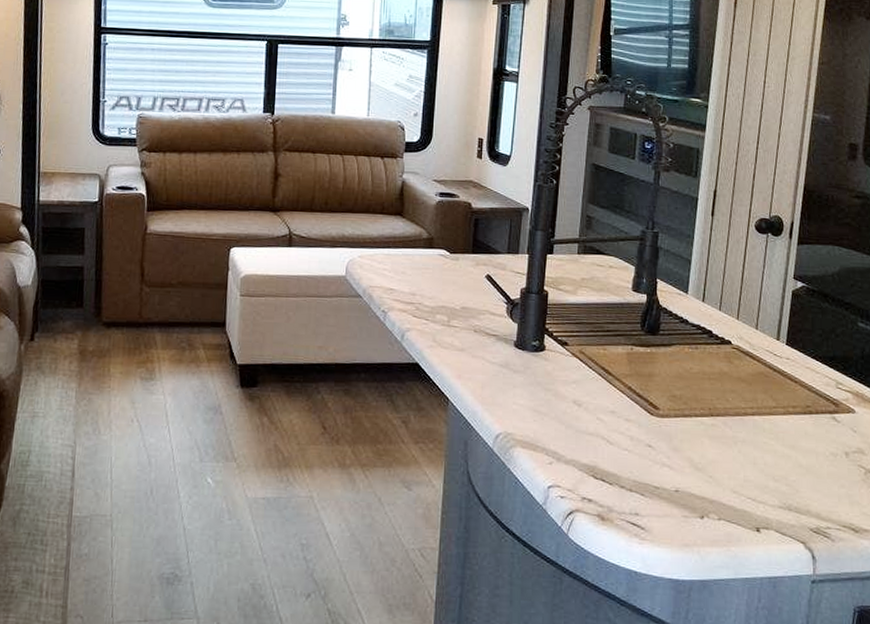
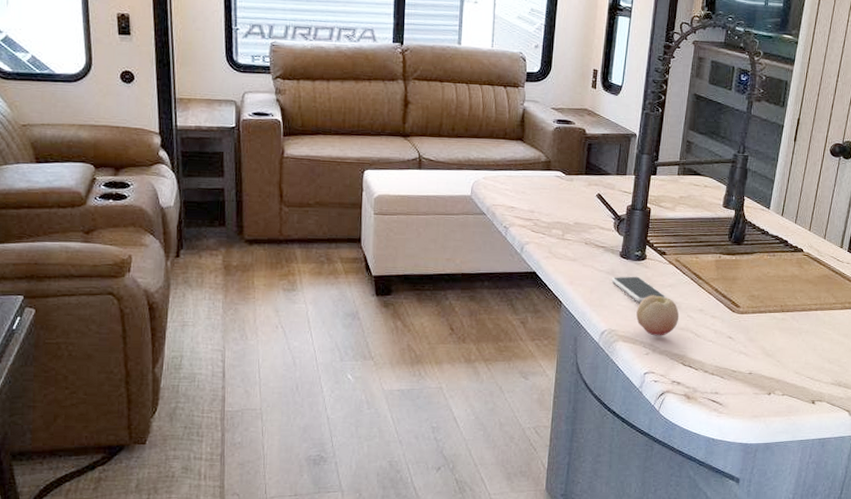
smartphone: none [505,369,572,401] -> present [611,276,667,303]
fruit: none [536,392,587,442] -> present [636,295,680,336]

